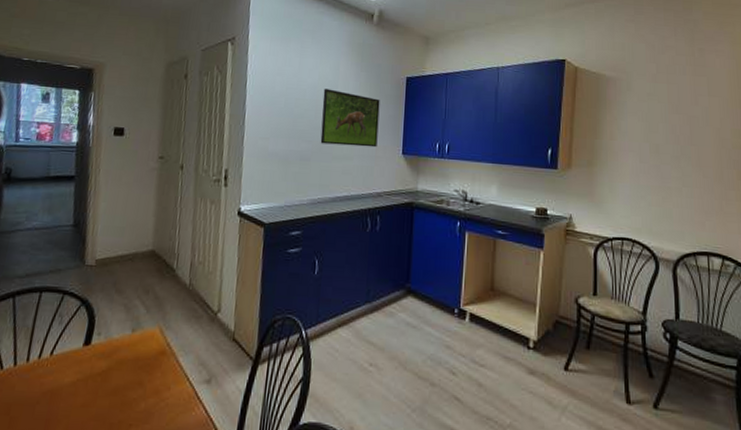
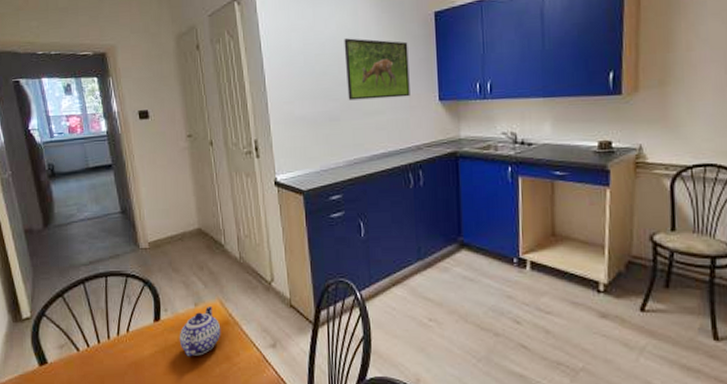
teapot: none [107,332,156,389] -> present [179,305,221,357]

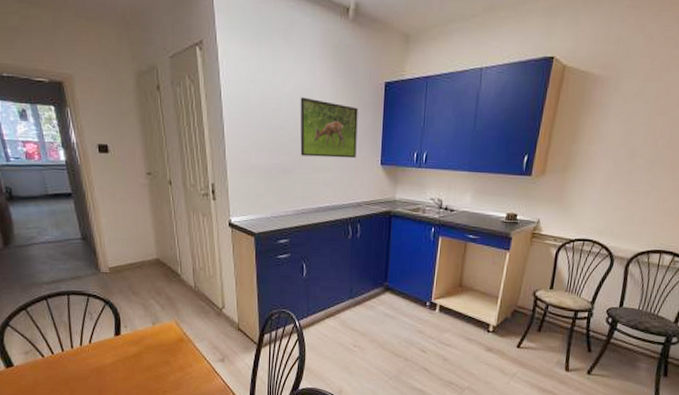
teapot: present [179,305,221,357] -> none [138,325,176,366]

